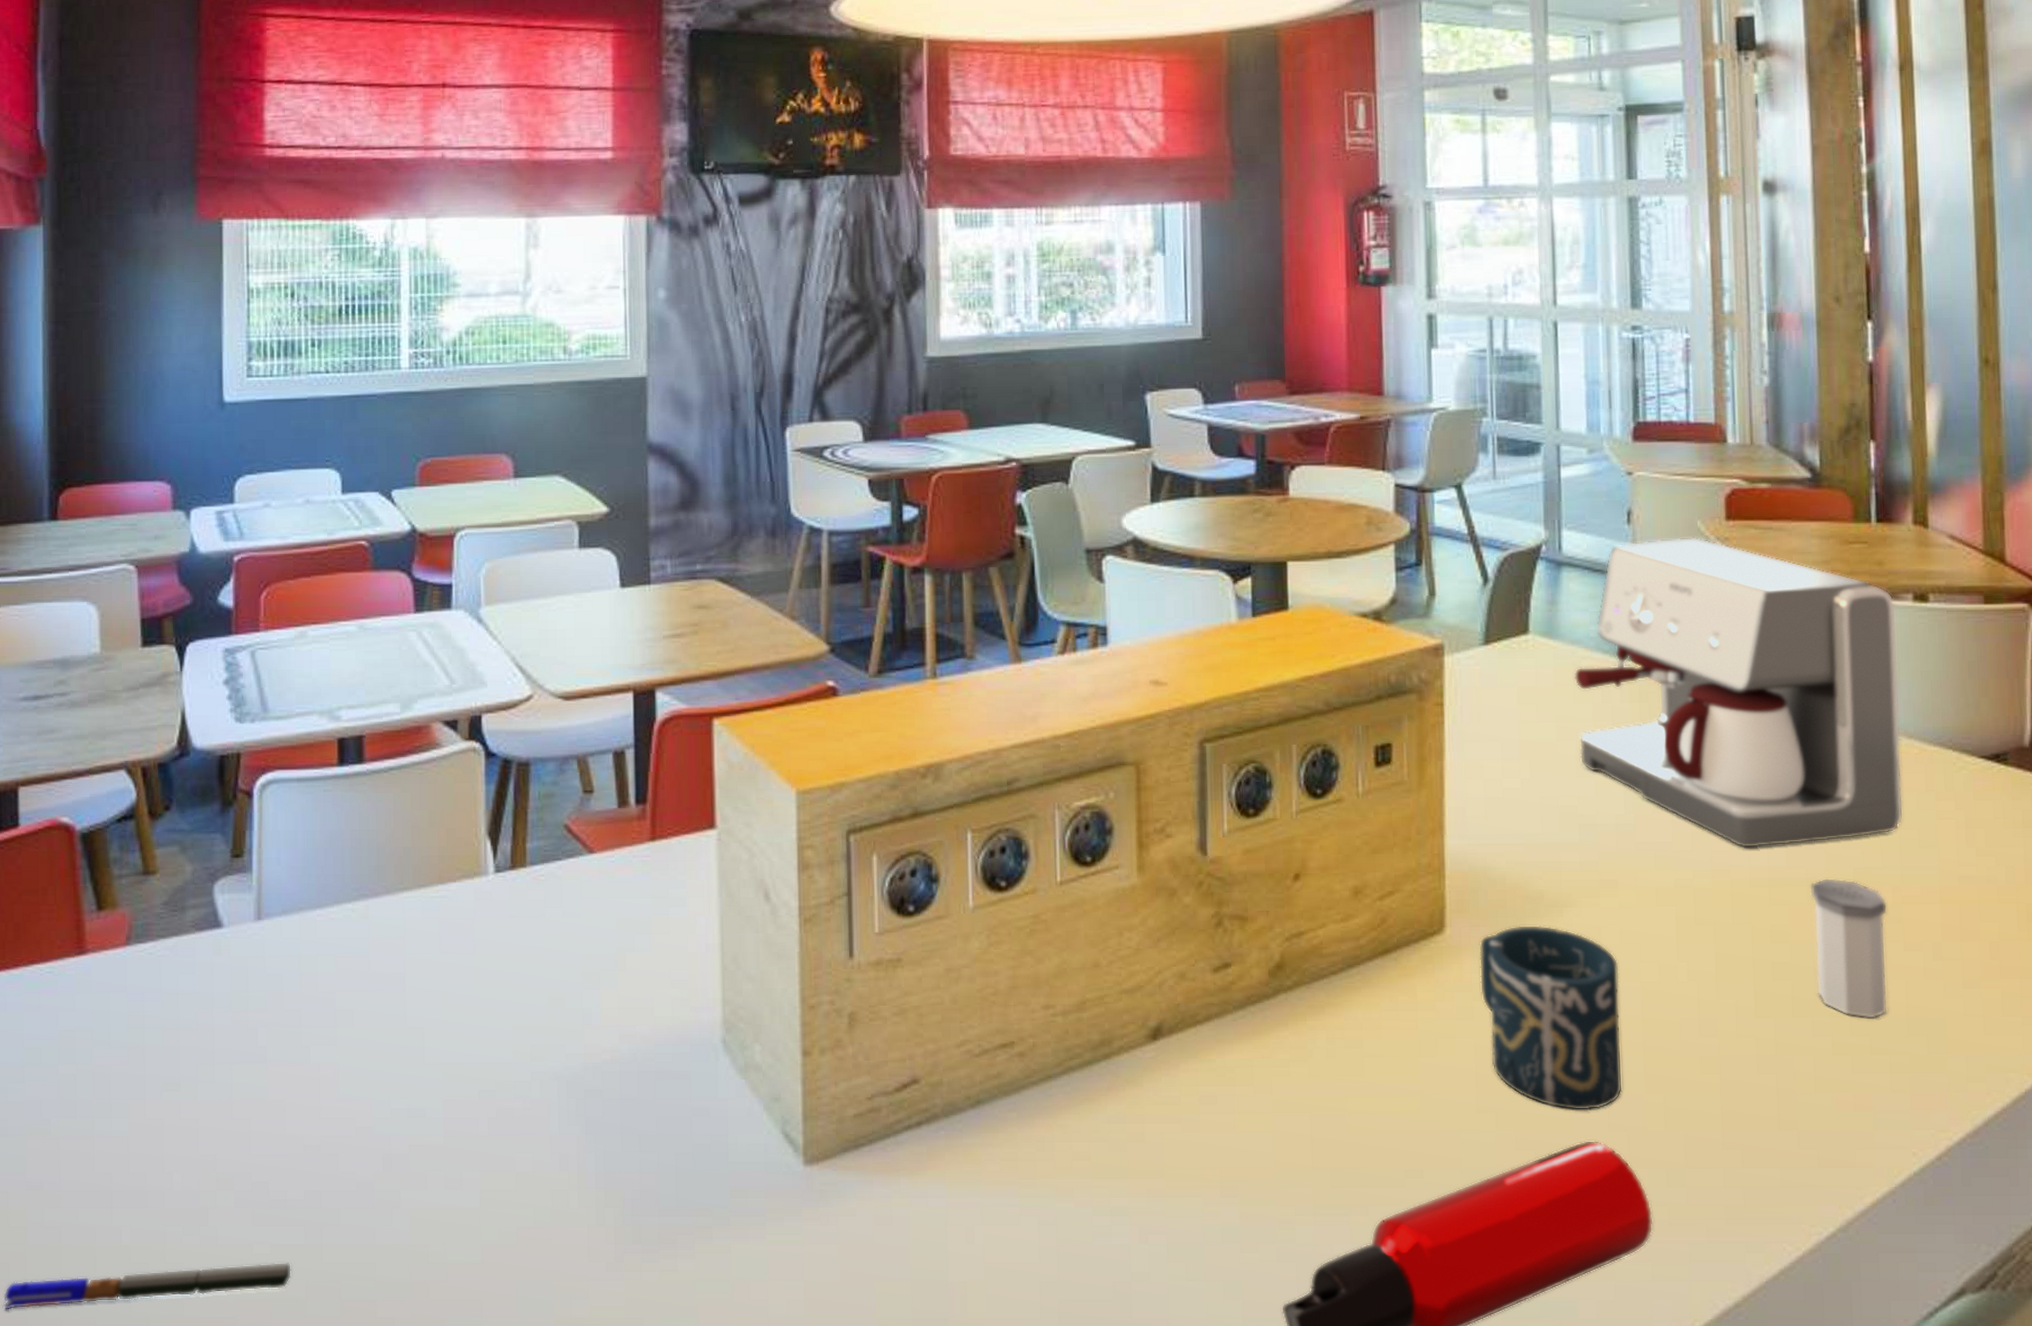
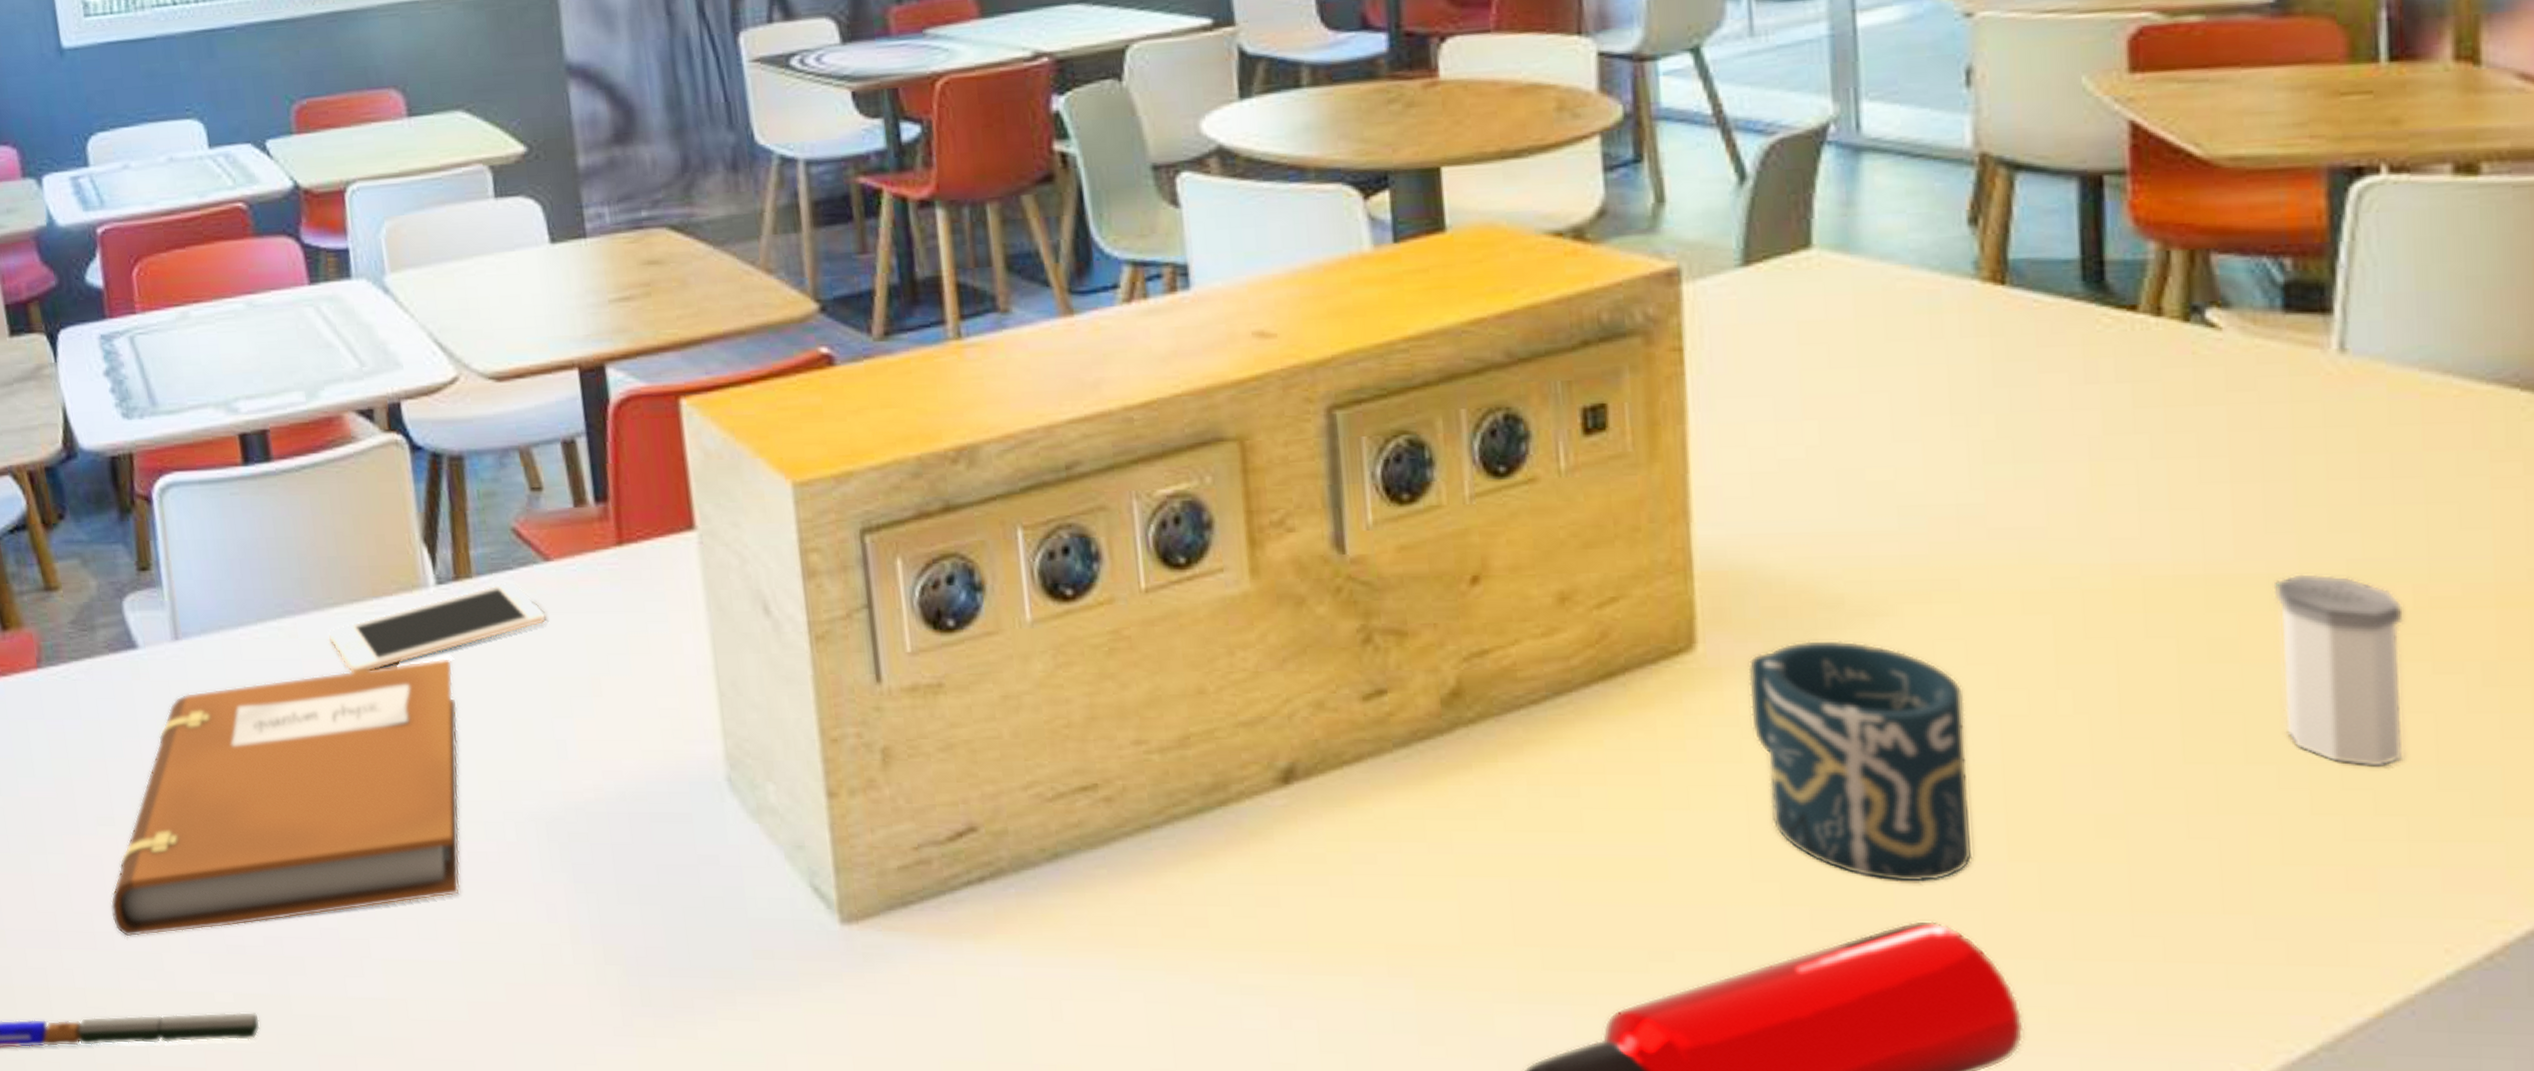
notebook: none [165,937,502,1195] -> present [110,658,461,937]
cell phone: none [395,870,586,950] -> present [328,581,547,673]
coffee maker: present [1574,537,1904,849] -> none [1884,99,2434,535]

